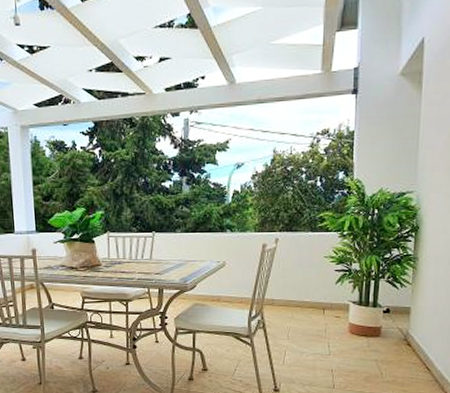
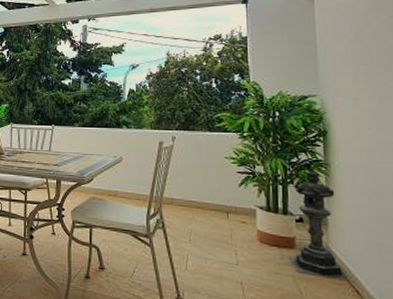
lantern: none [374,261,423,361] -> present [288,166,351,281]

